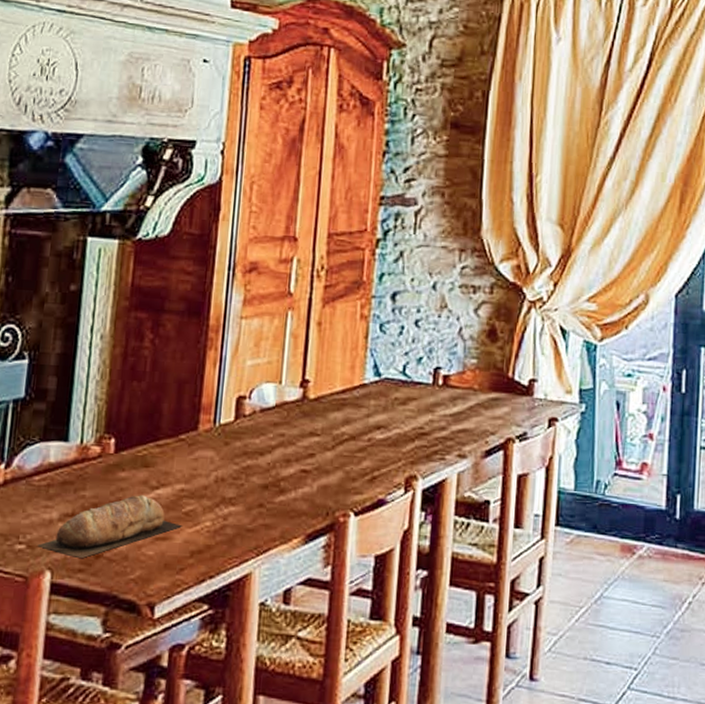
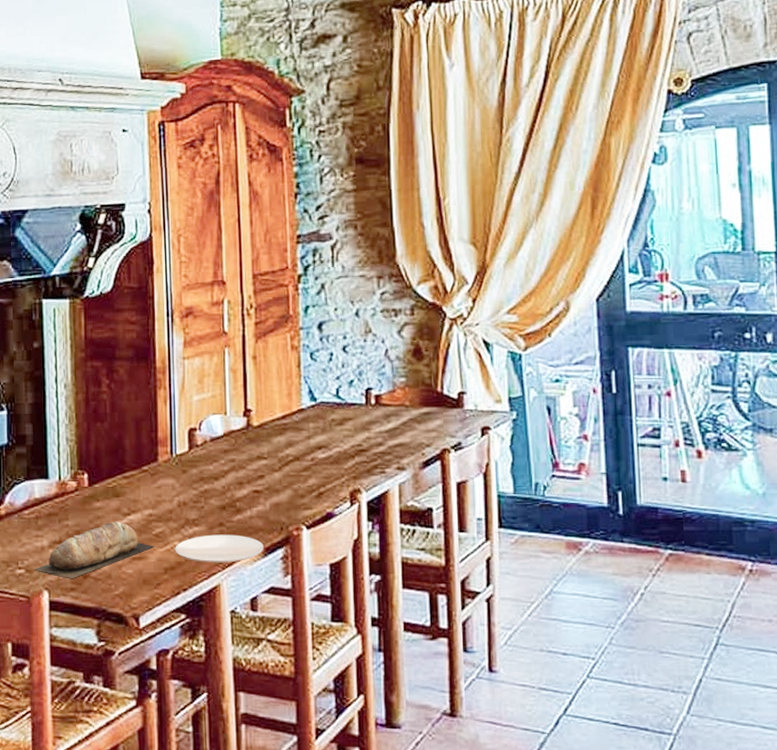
plate: none [205,516,305,549] -> present [175,534,263,563]

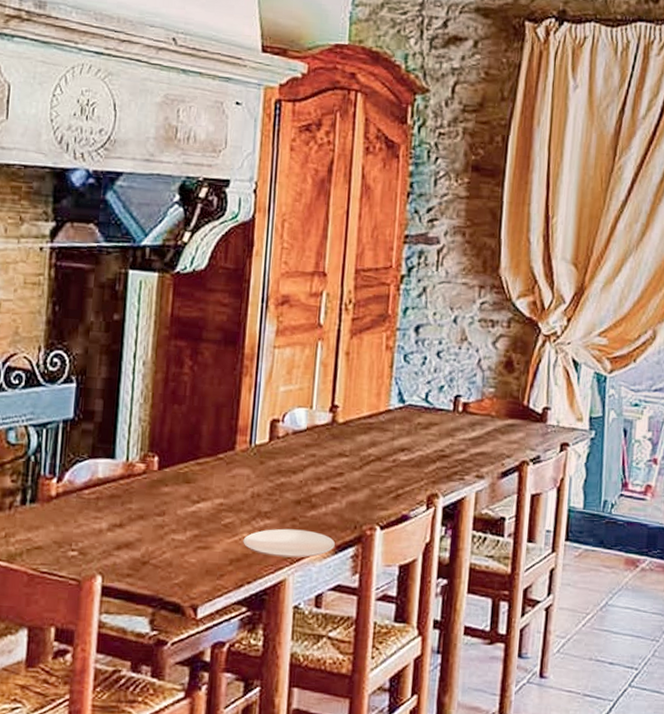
bread loaf: present [34,521,155,578] -> none [89,508,223,564]

